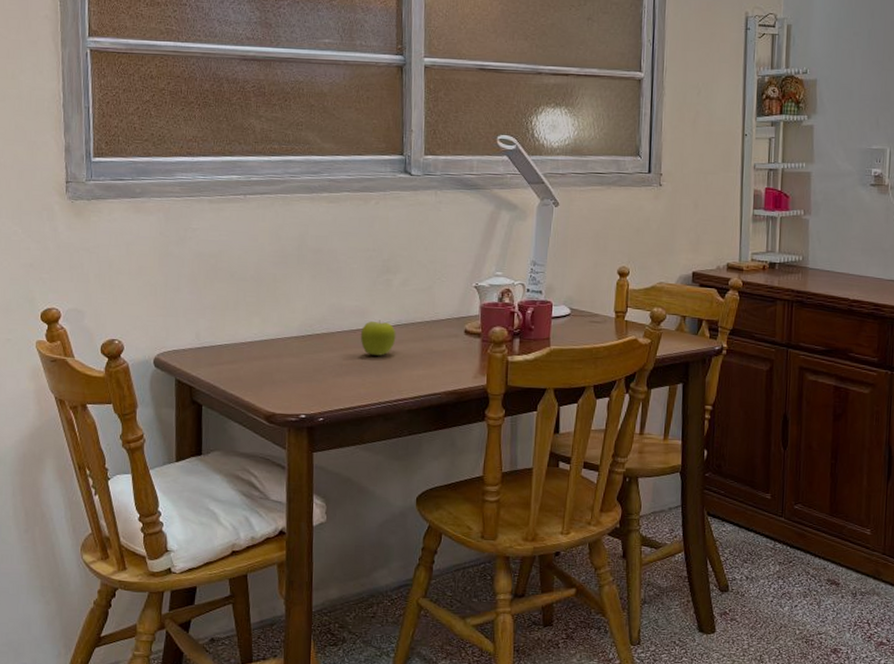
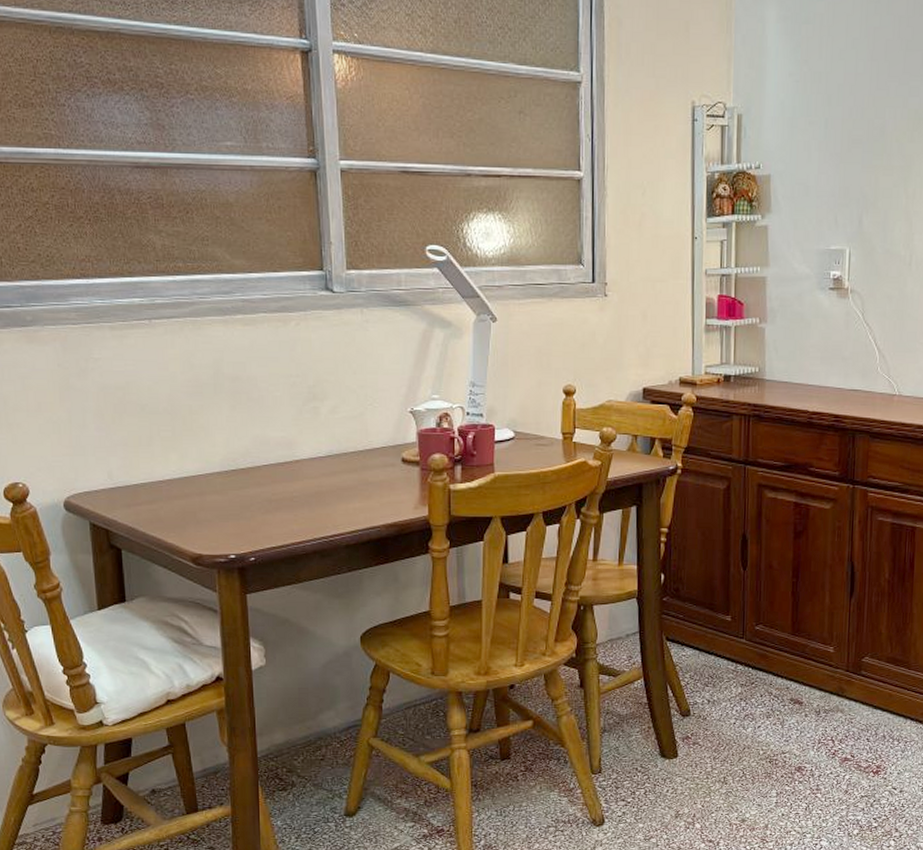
fruit: present [360,320,396,356] -> none [288,451,328,489]

